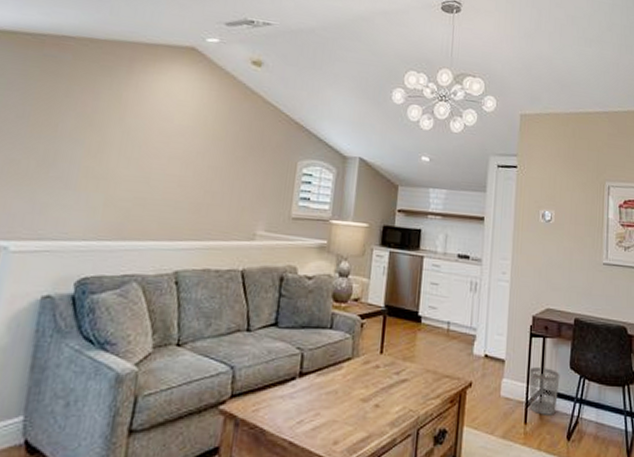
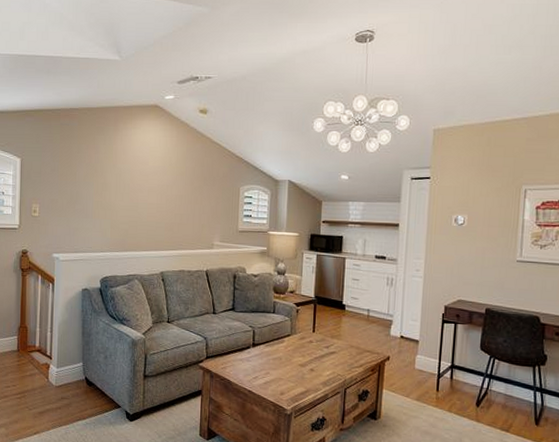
wastebasket: present [529,367,560,415] -> none [441,347,471,386]

